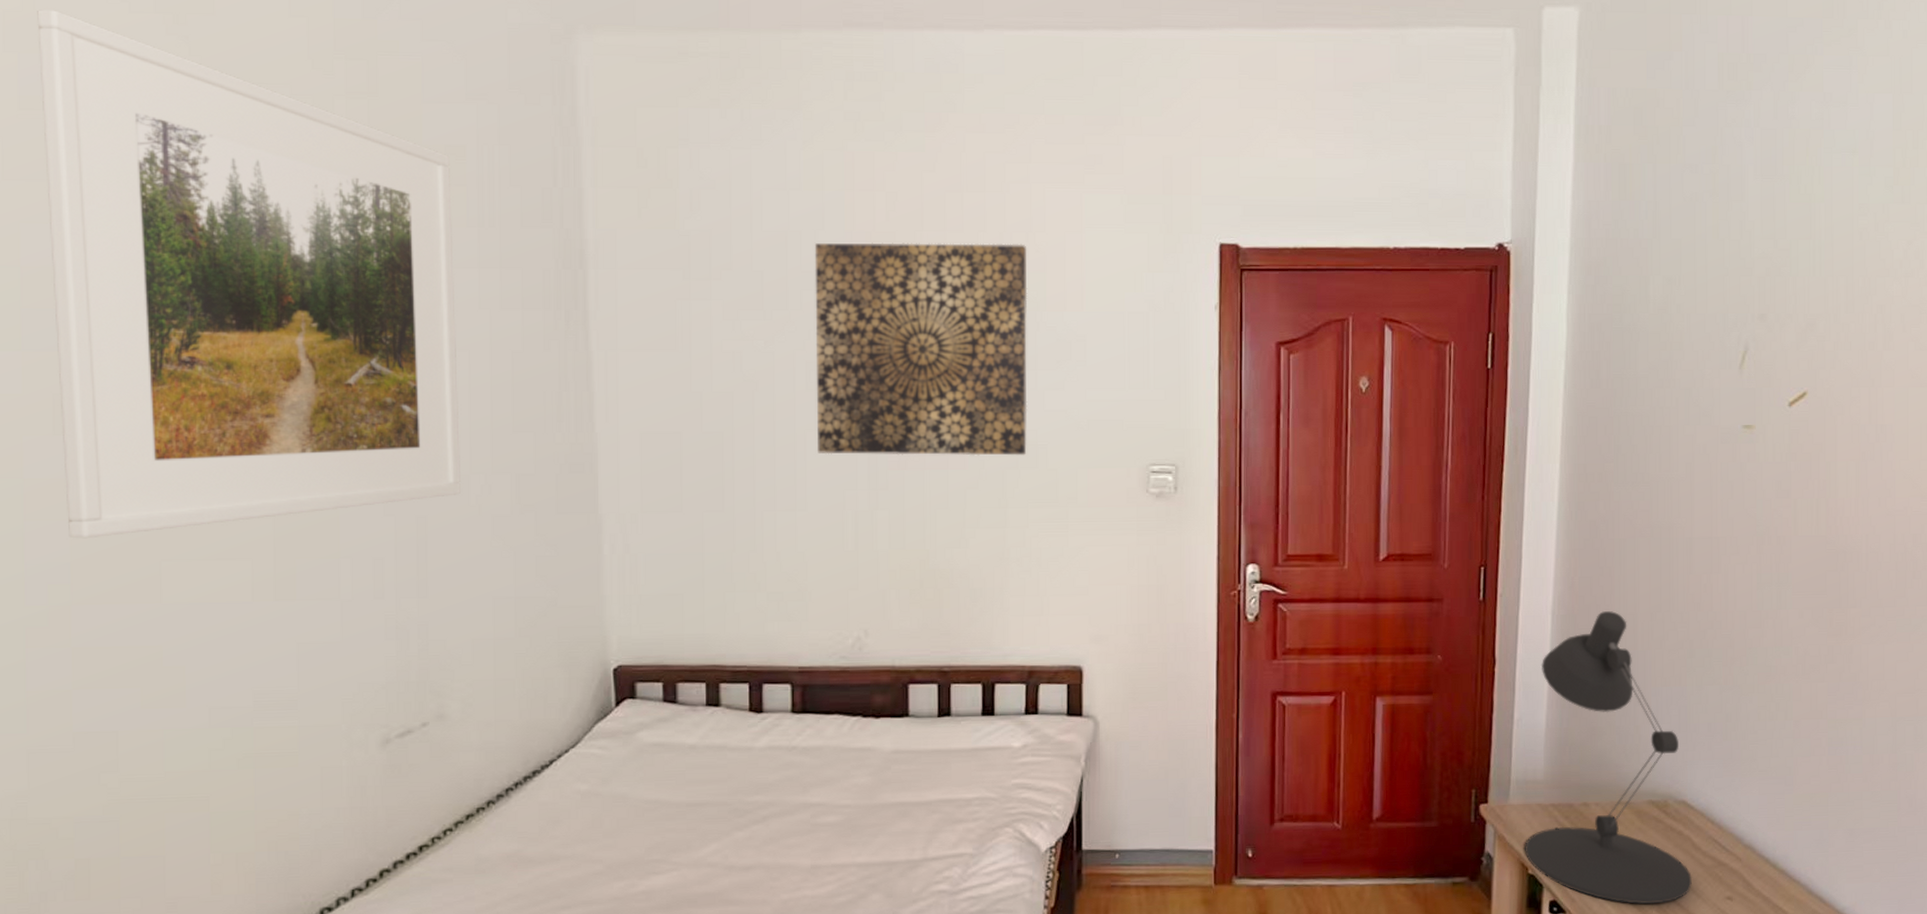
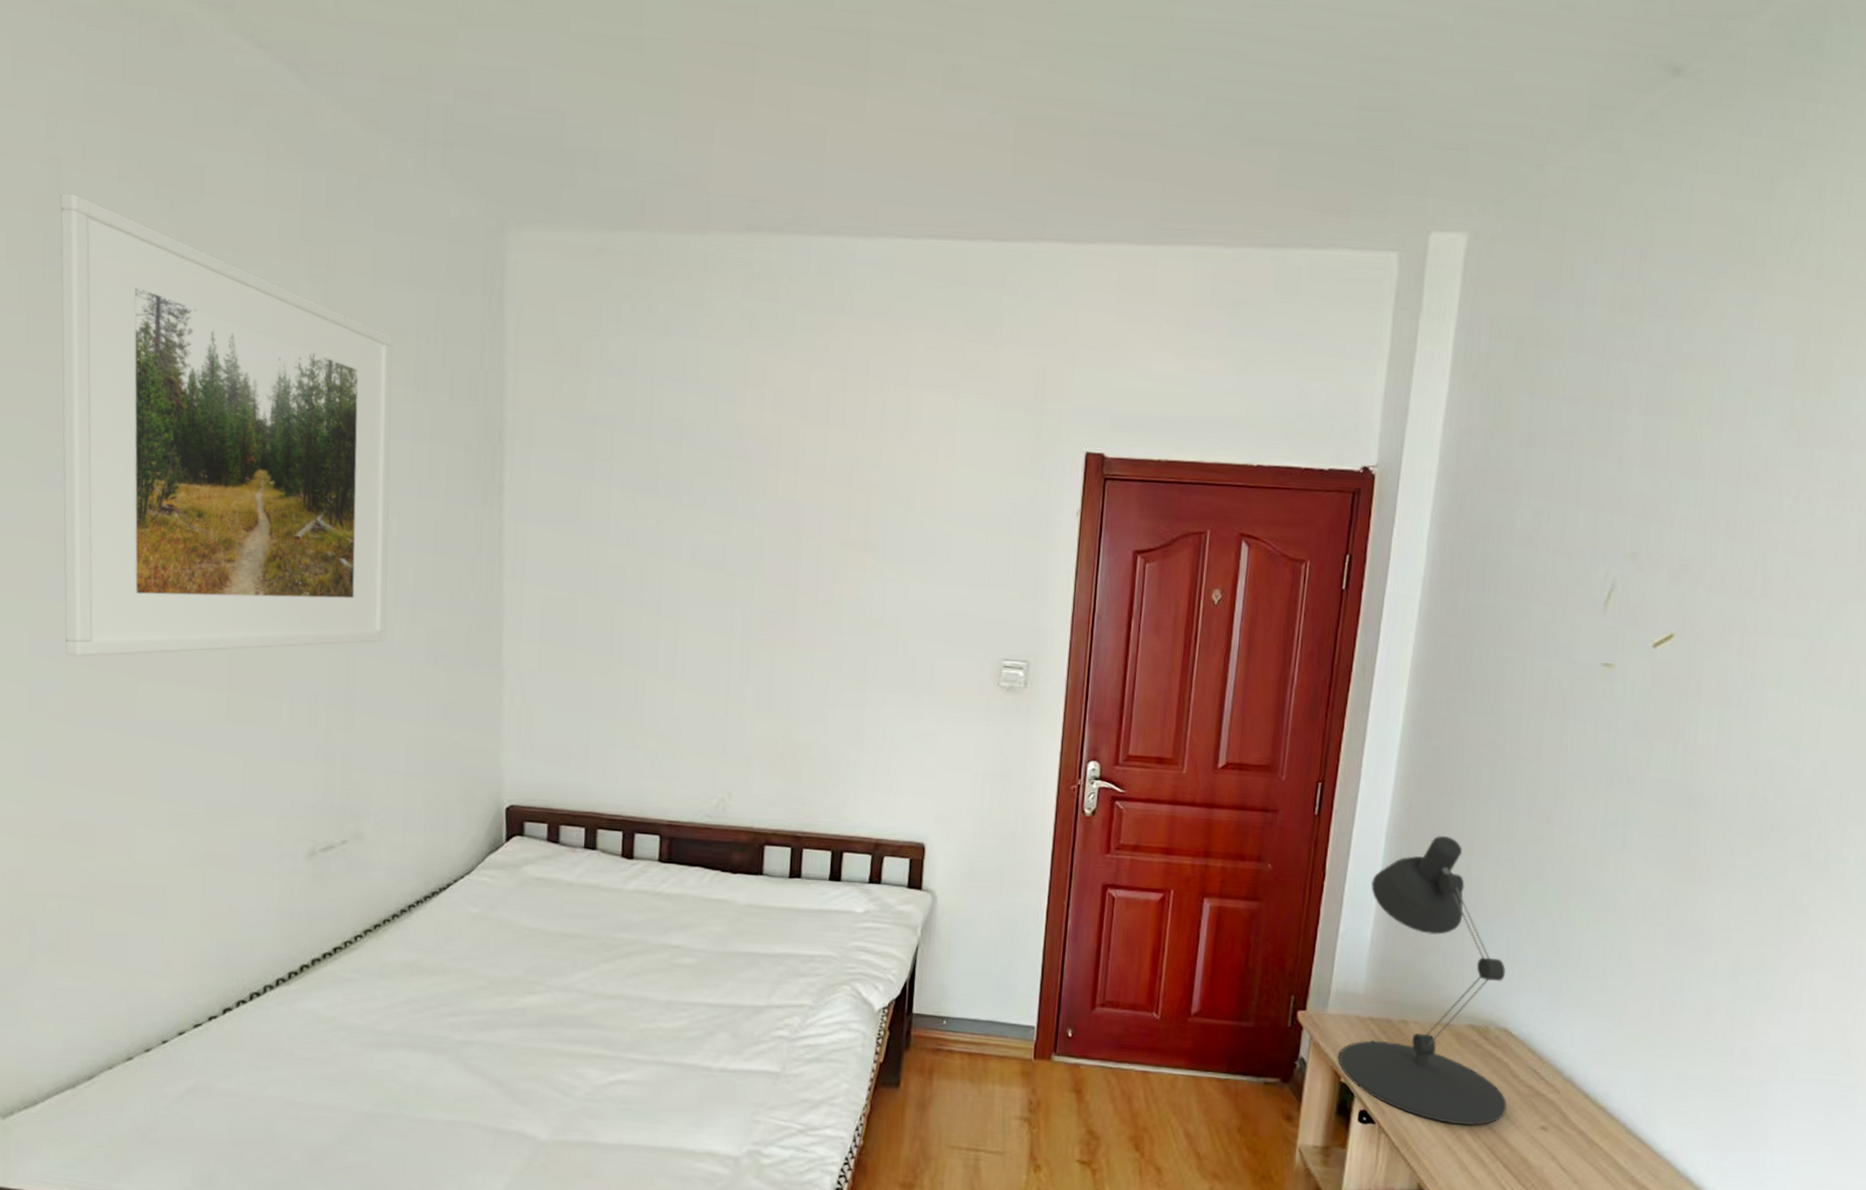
wall art: present [814,242,1028,456] -> none [697,432,901,642]

